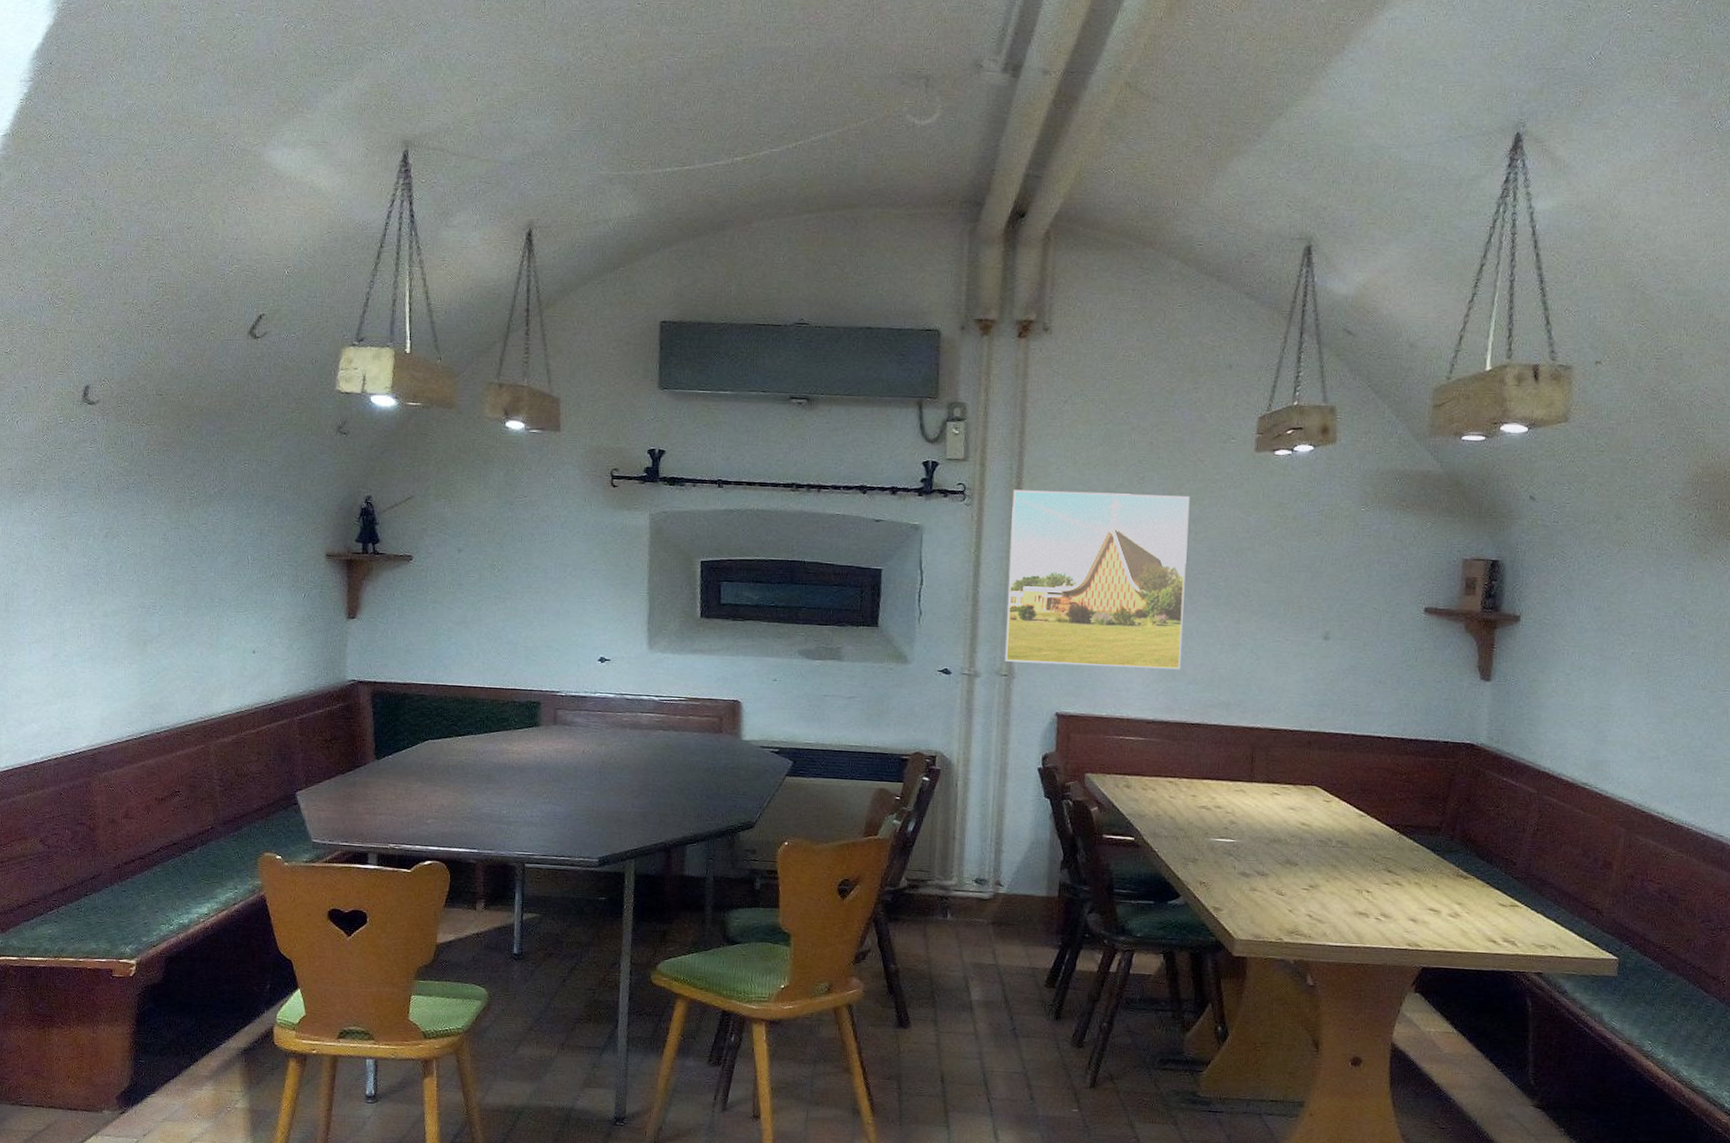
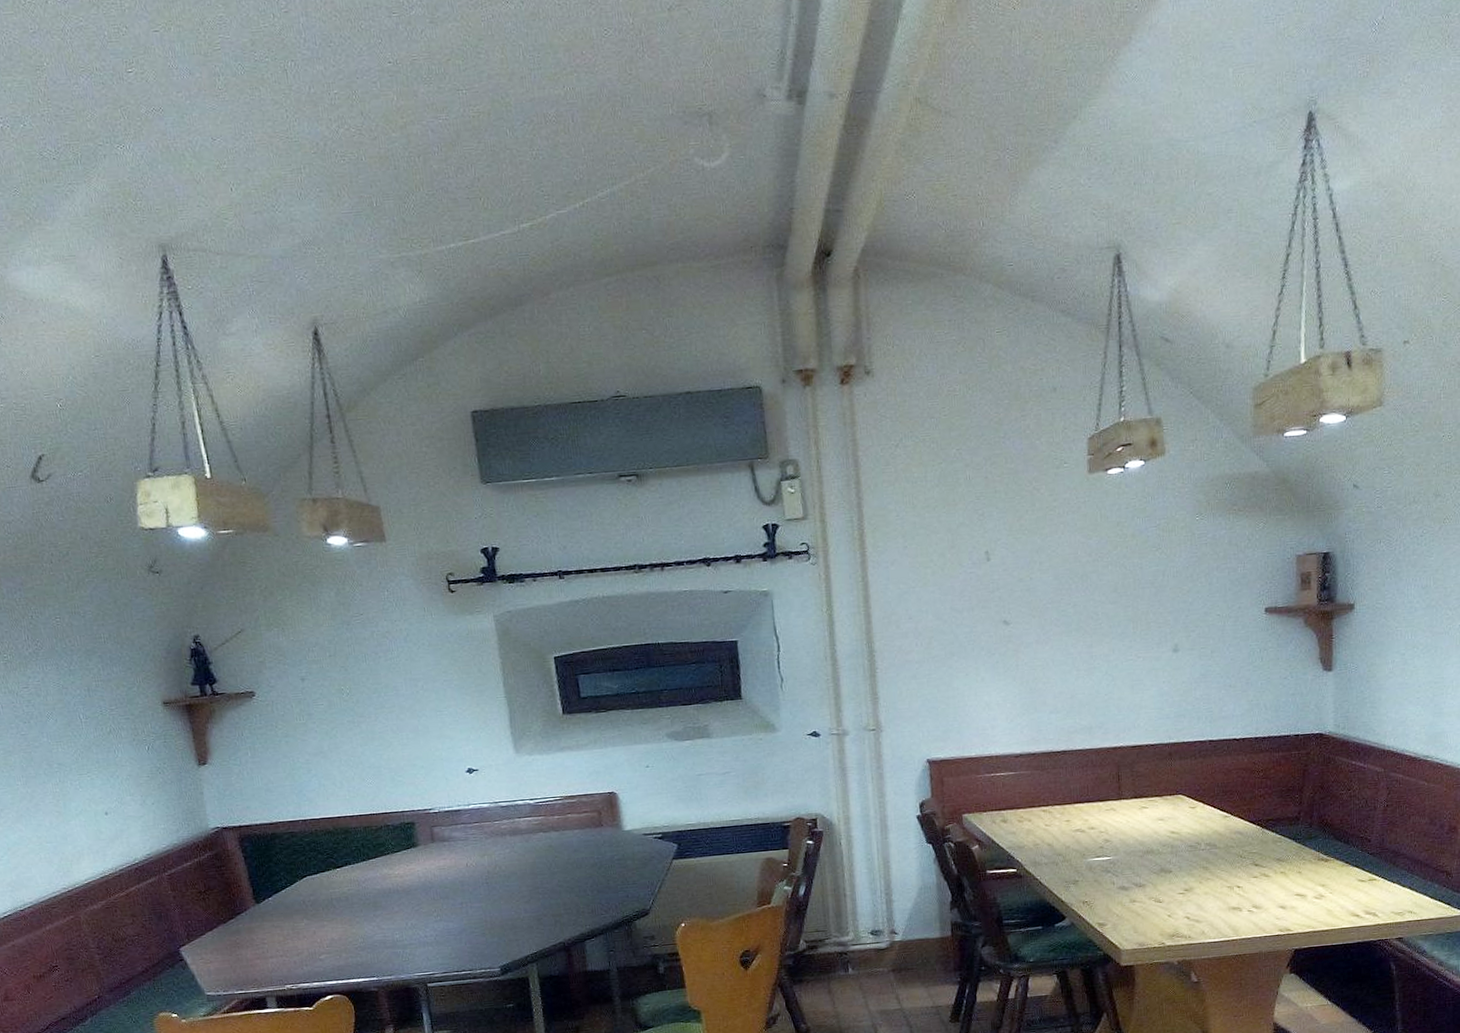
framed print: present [1005,489,1190,670] -> none [857,527,1041,716]

